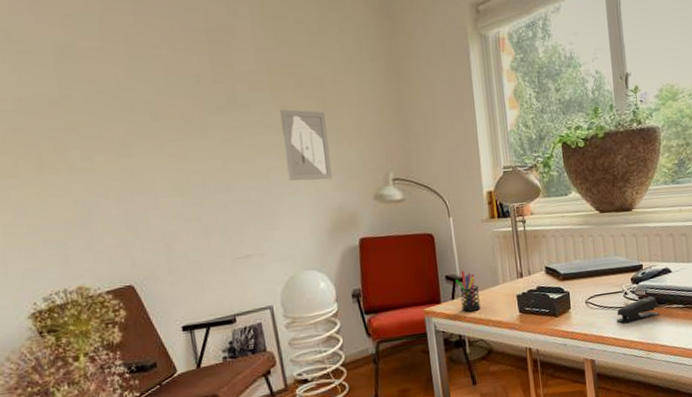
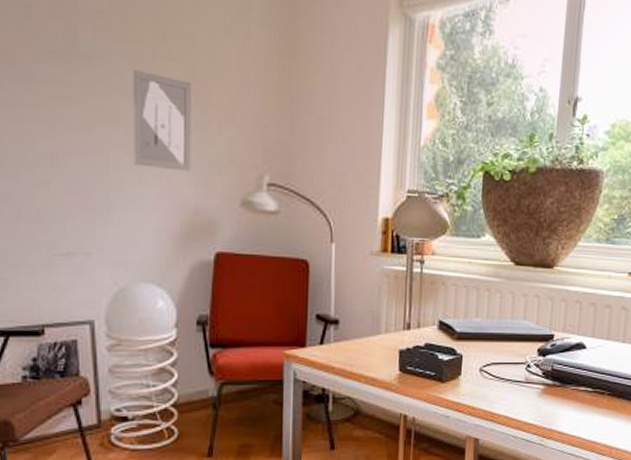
pen holder: present [455,271,480,312] -> none [327,312,354,362]
stapler: present [617,296,659,323] -> none [512,374,564,400]

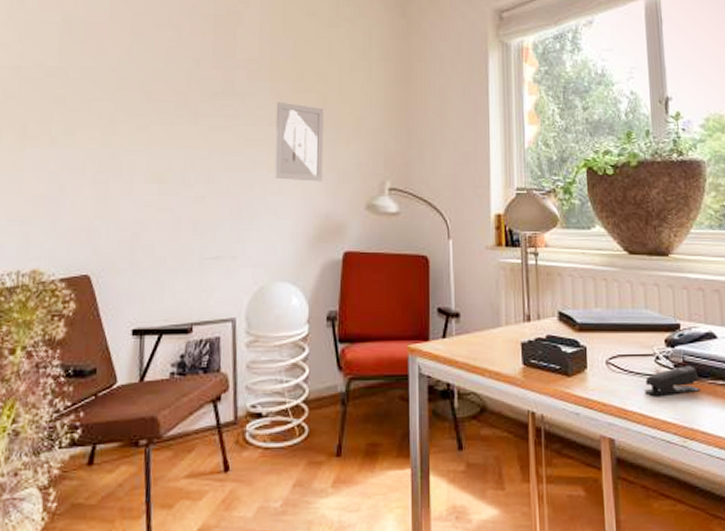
stapler: none [512,374,564,400] -> present [645,366,700,396]

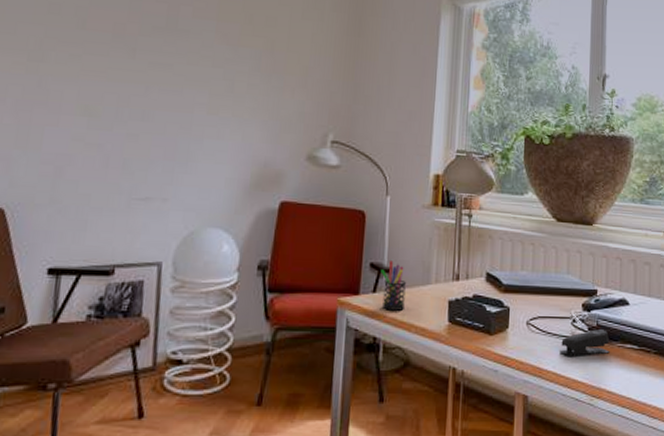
wall art: present [274,101,324,182] -> none [214,42,271,129]
pen holder: none [449,305,476,355] -> present [380,261,406,311]

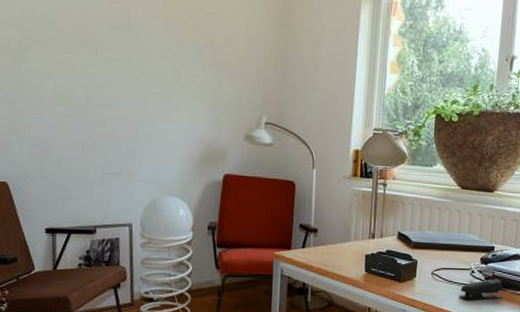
pen holder: present [380,261,406,311] -> none [308,222,330,263]

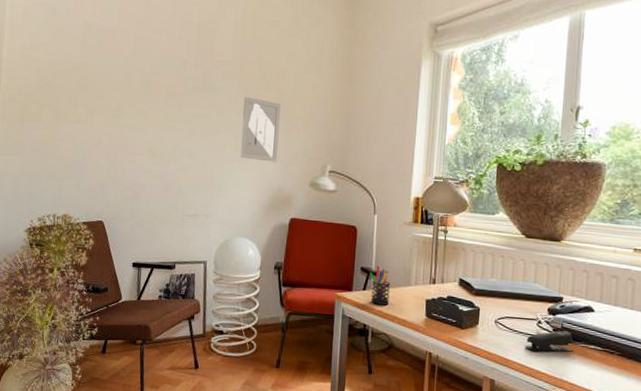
wall art: none [166,38,211,113] -> present [239,96,281,162]
pen holder: none [308,222,330,263] -> present [369,266,390,305]

